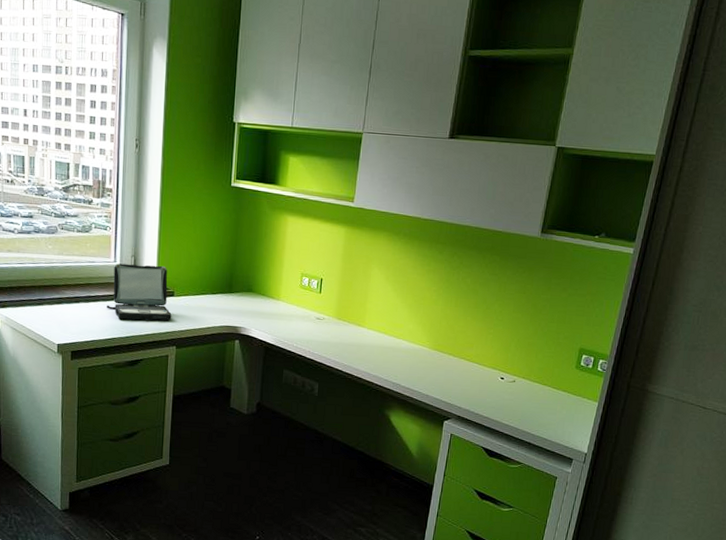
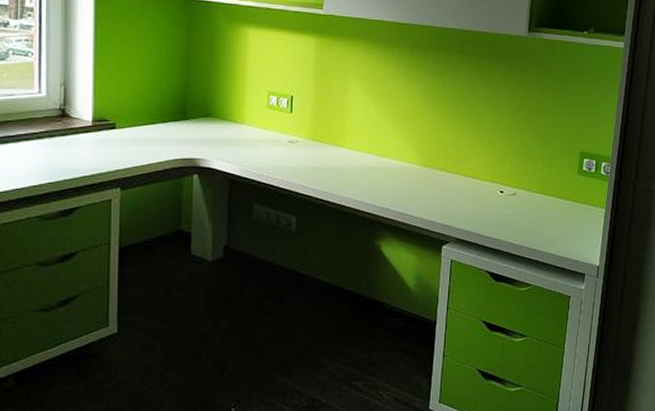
laptop: present [107,263,172,321] -> none [30,93,114,161]

